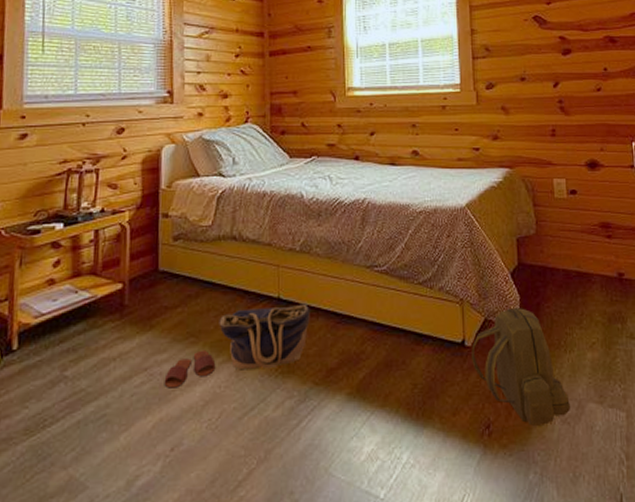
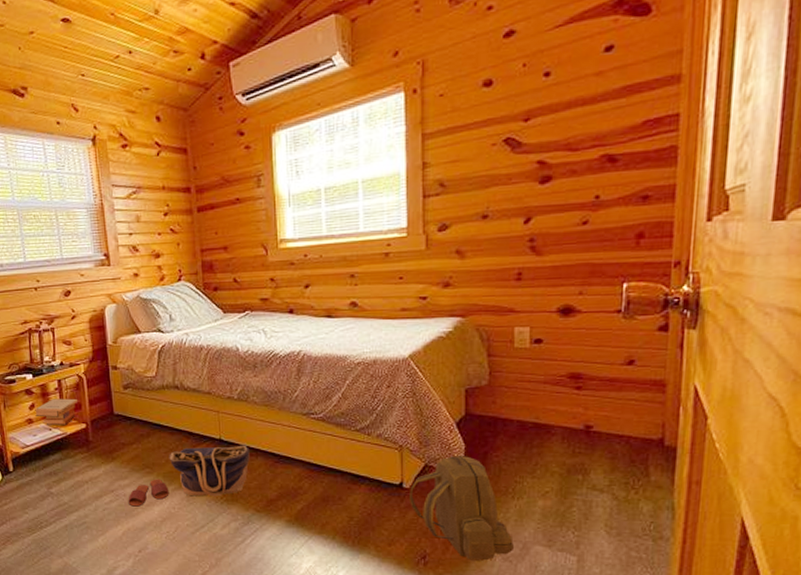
books: none [59,252,116,288] -> present [35,398,77,426]

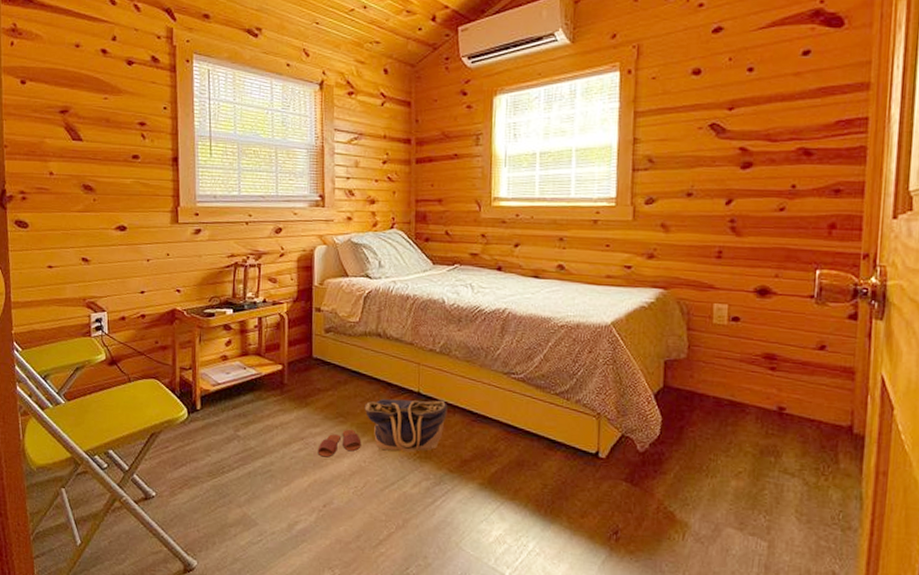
books: present [35,398,77,426] -> none [231,336,276,366]
backpack: present [408,456,514,561] -> none [603,428,706,541]

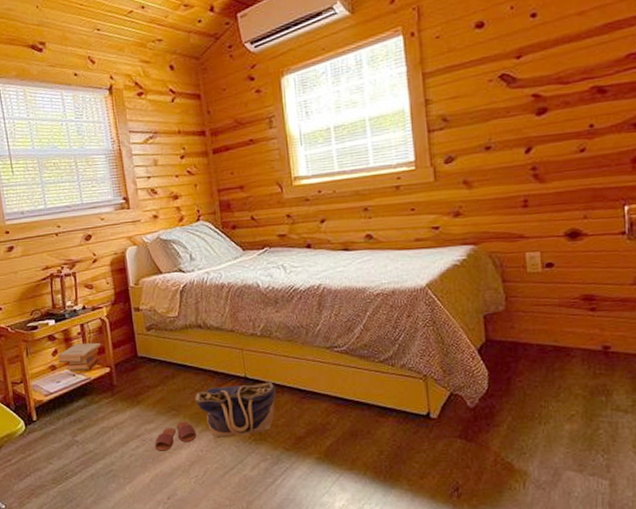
books: none [231,336,276,366] -> present [58,342,101,372]

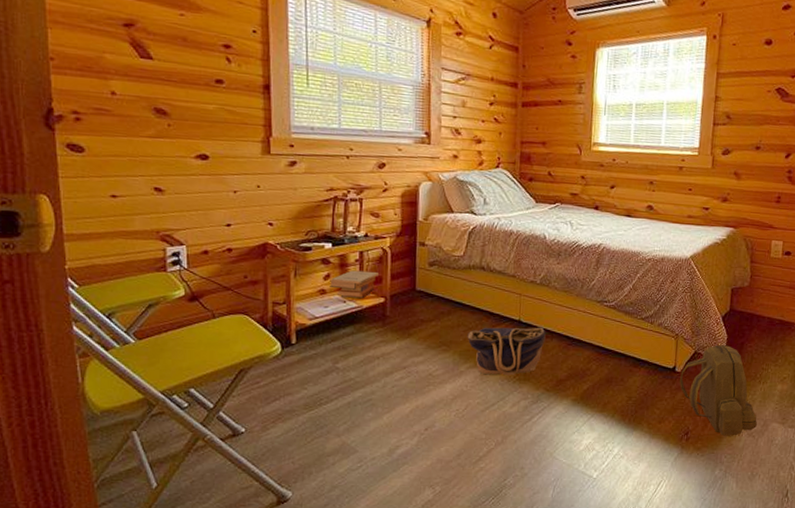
slippers: present [154,421,197,451] -> none [420,356,464,384]
backpack: none [436,382,545,490] -> present [679,345,757,436]

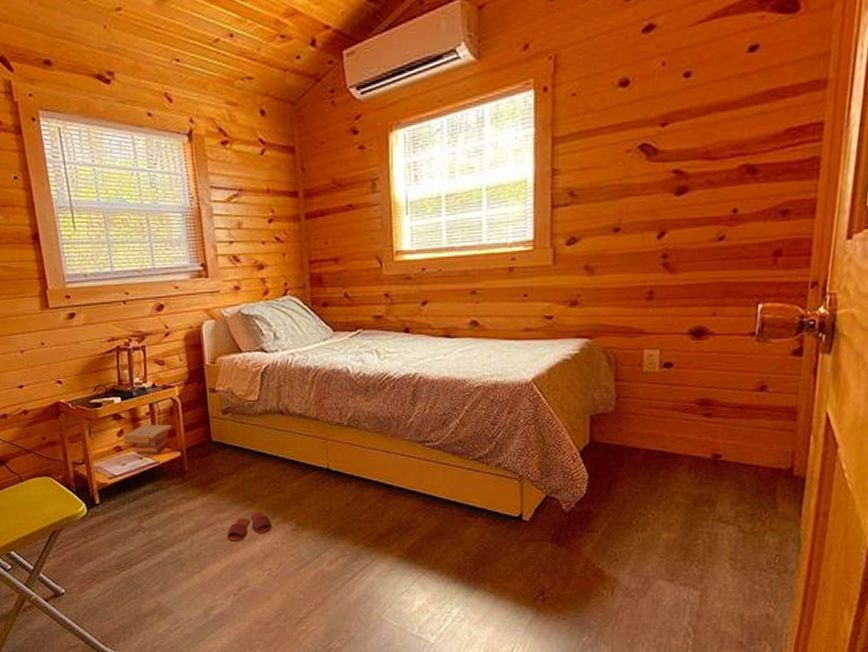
slippers: none [420,356,464,384] -> present [227,511,272,542]
tote bag: present [467,327,546,376] -> none [272,475,360,531]
backpack: present [679,345,757,436] -> none [527,487,636,596]

